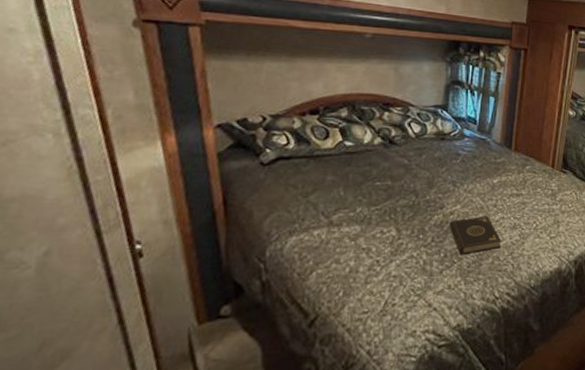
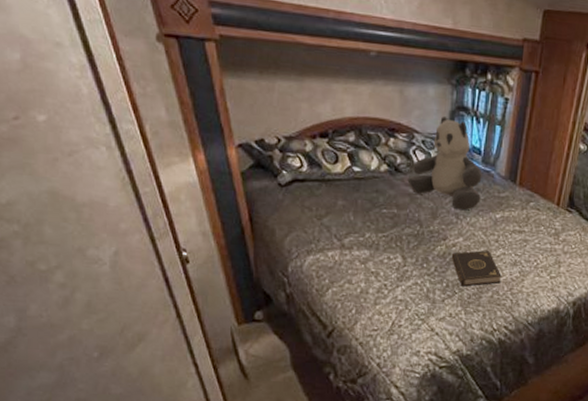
teddy bear: none [402,90,478,178] -> present [407,116,482,211]

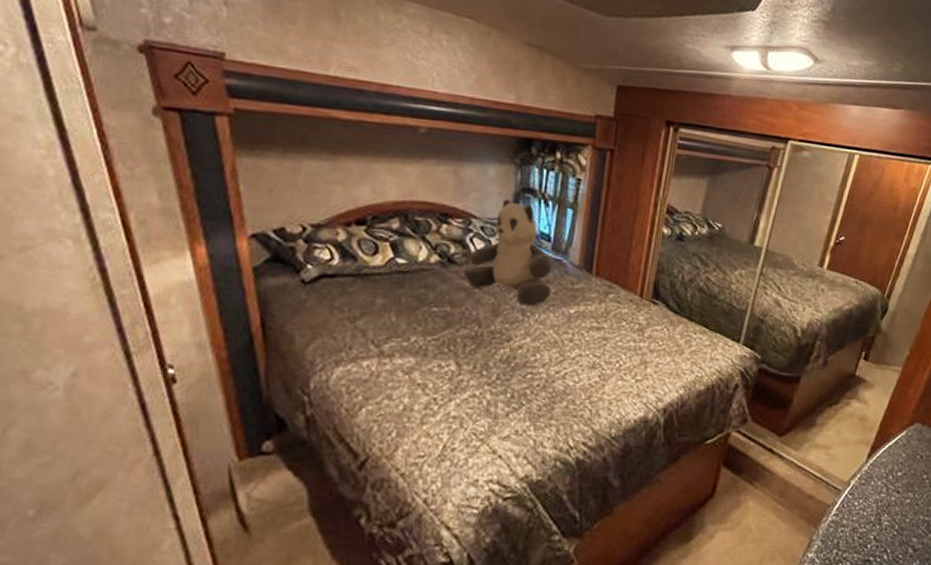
book: present [451,250,502,287] -> none [516,351,578,397]

